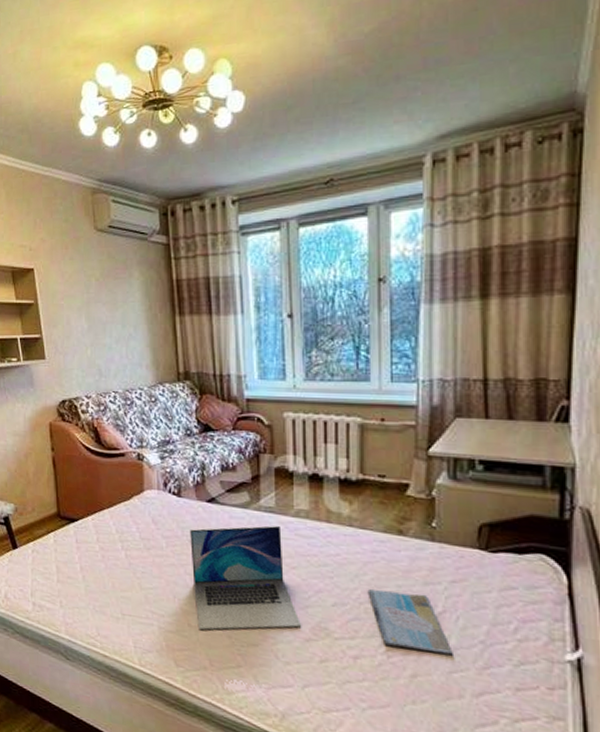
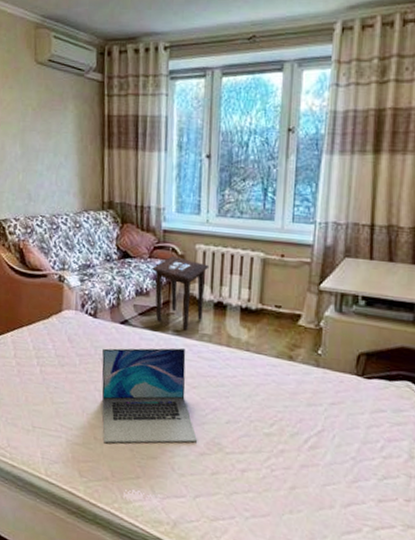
side table: none [236,427,301,507] -> present [151,256,210,331]
book: present [367,589,453,655] -> none [258,409,328,470]

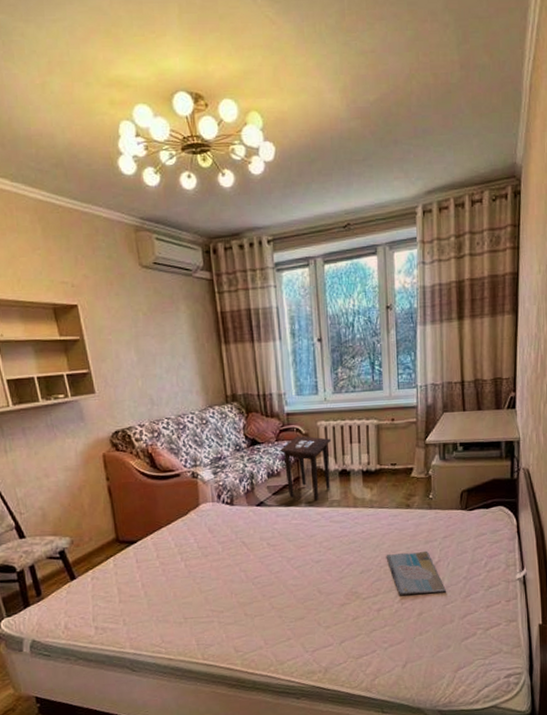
laptop: present [101,347,198,444] -> none [243,516,338,617]
book: none [258,409,328,470] -> present [386,550,446,596]

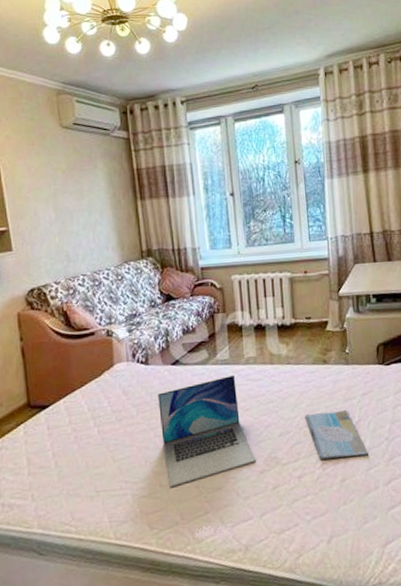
laptop: none [243,516,338,617] -> present [158,374,257,488]
side table: present [279,436,332,501] -> none [194,290,246,358]

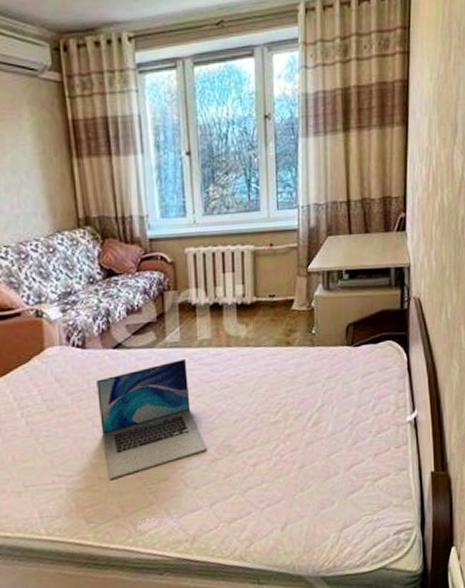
book: present [304,409,368,461] -> none [263,394,330,447]

